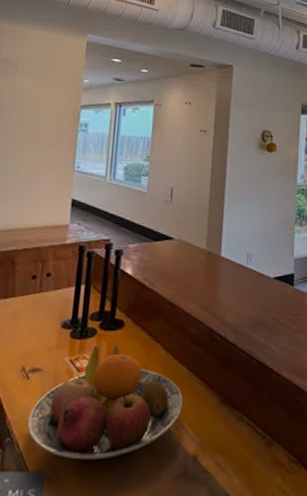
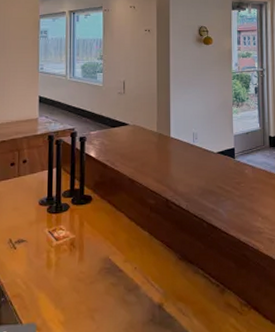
fruit bowl: present [27,345,184,460] -> none [17,217,148,313]

